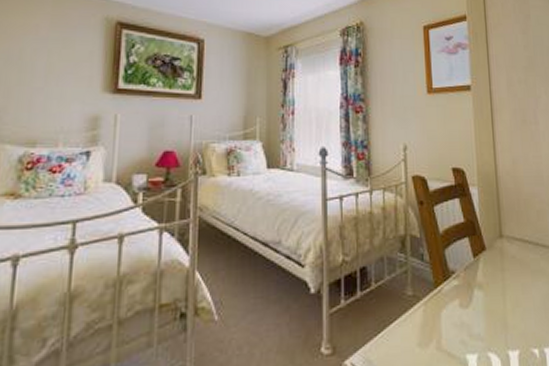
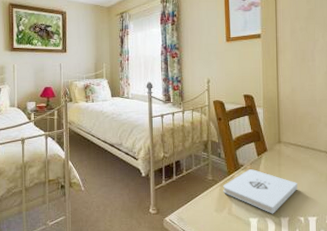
notepad: none [428,277,528,346] -> present [223,169,298,214]

